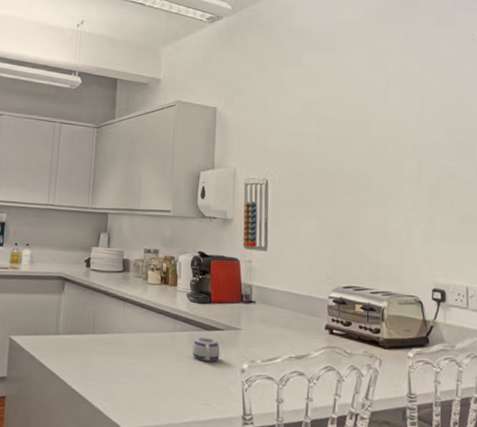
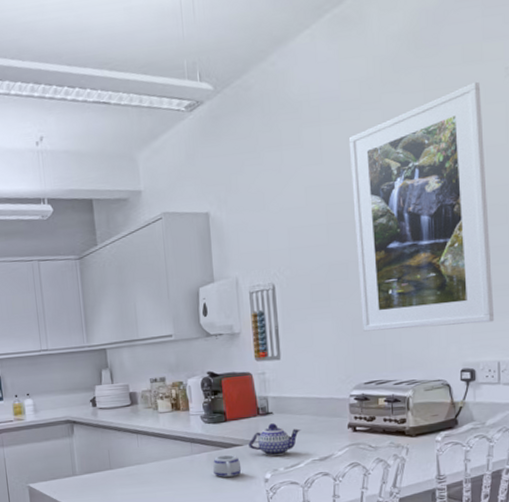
teapot: none [229,312,281,348] -> present [248,423,301,457]
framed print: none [341,41,463,249] -> present [348,81,495,332]

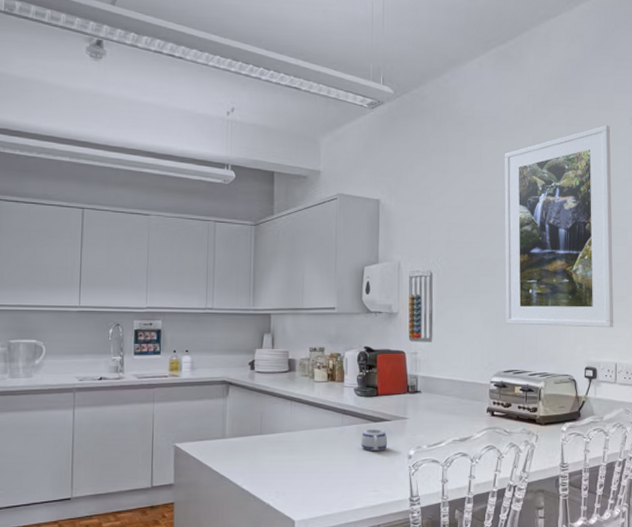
teapot: present [248,423,301,457] -> none [396,402,445,434]

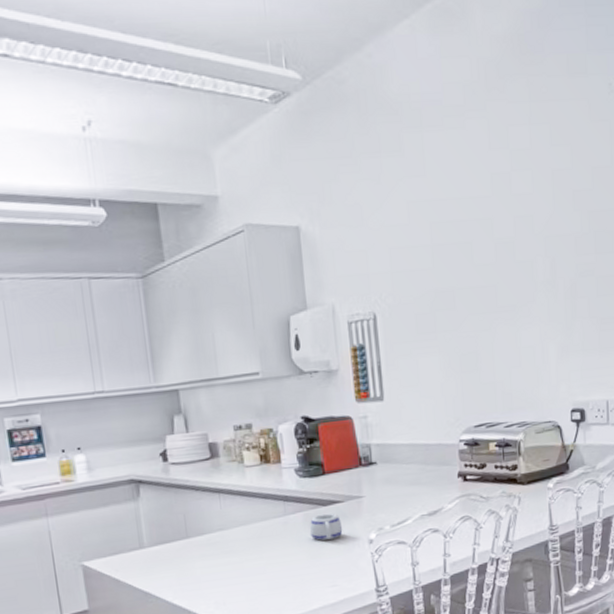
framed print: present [504,124,614,328] -> none [453,96,603,368]

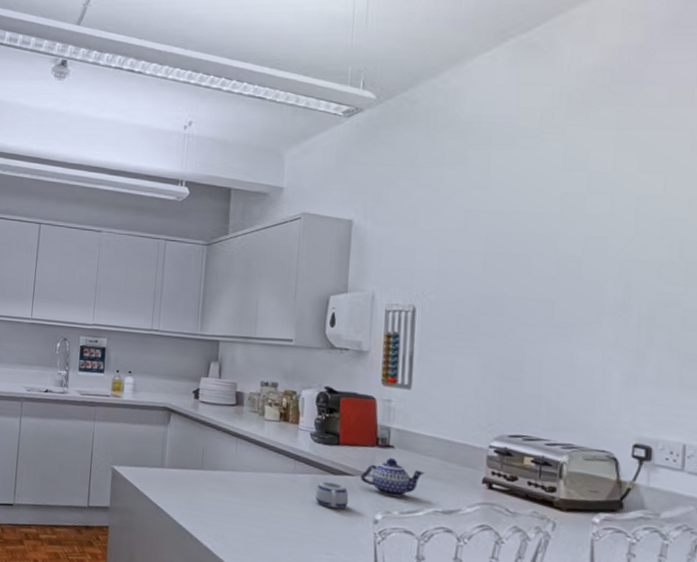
teapot: none [350,474,408,514] -> present [360,458,425,498]

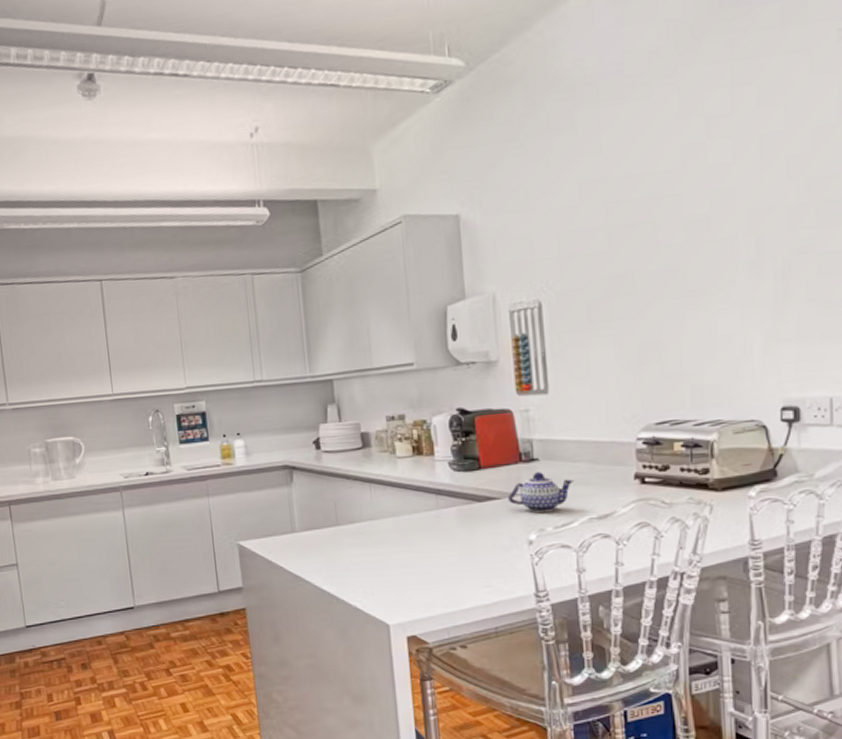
mug: present [315,481,349,509] -> none [463,509,499,538]

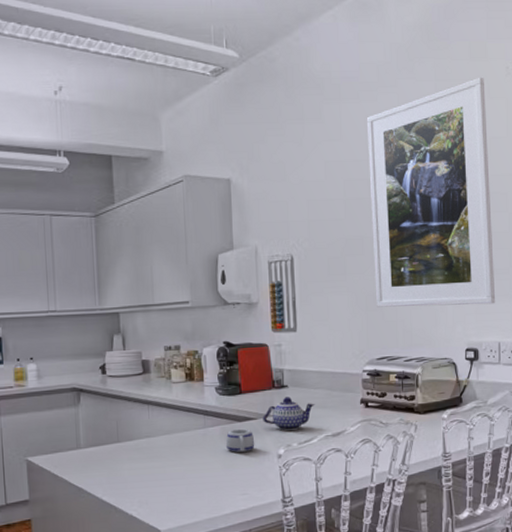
mug: none [463,509,499,538] -> present [225,428,255,452]
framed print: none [634,47,826,360] -> present [366,77,496,307]

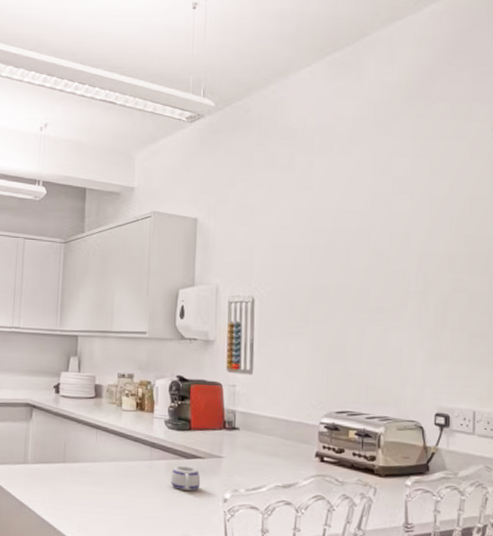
teapot: present [263,397,315,432] -> none [211,439,267,476]
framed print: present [366,77,496,307] -> none [338,137,472,370]

